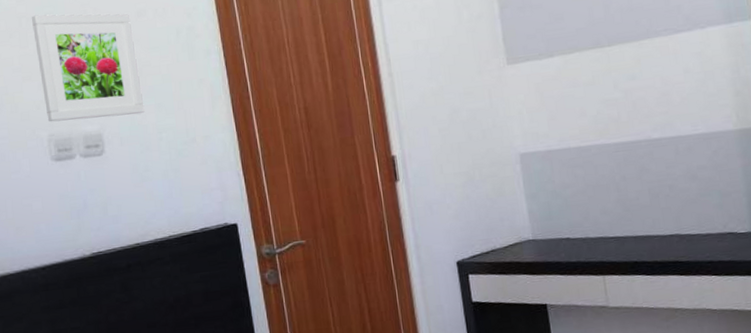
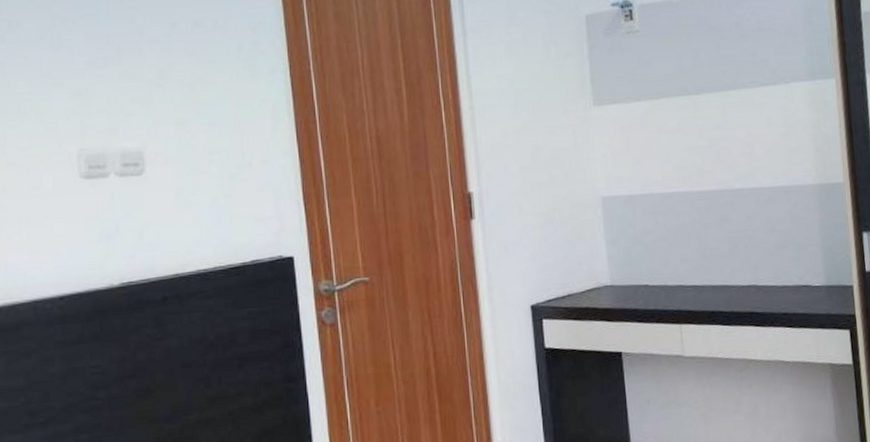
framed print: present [31,13,145,122] -> none [67,16,195,135]

